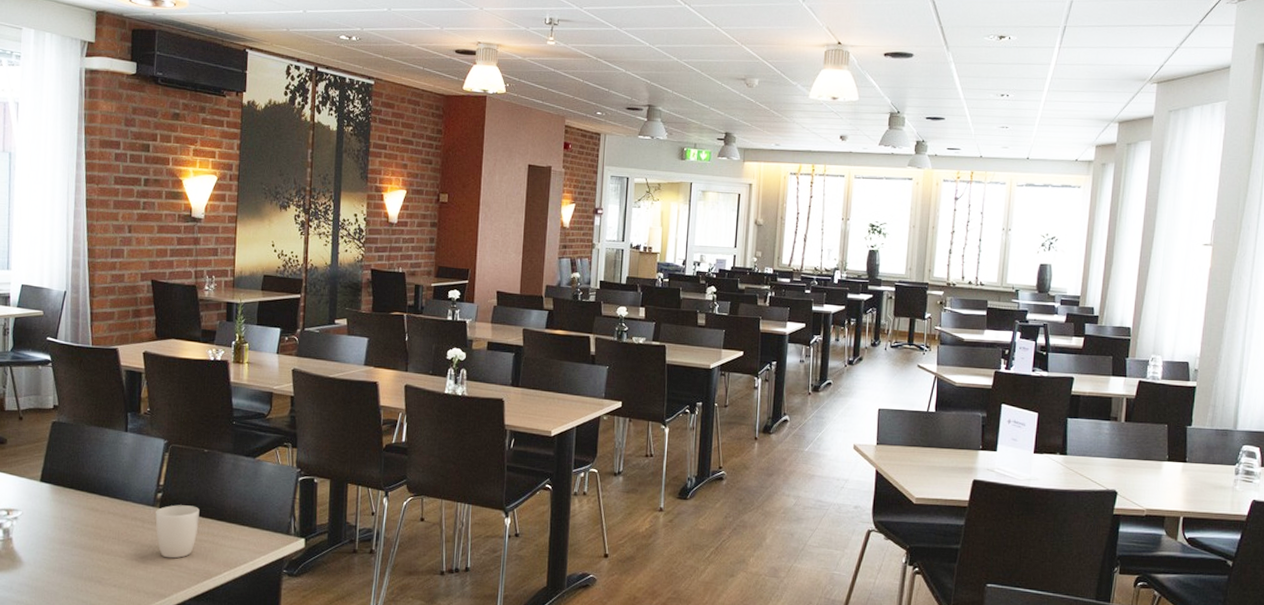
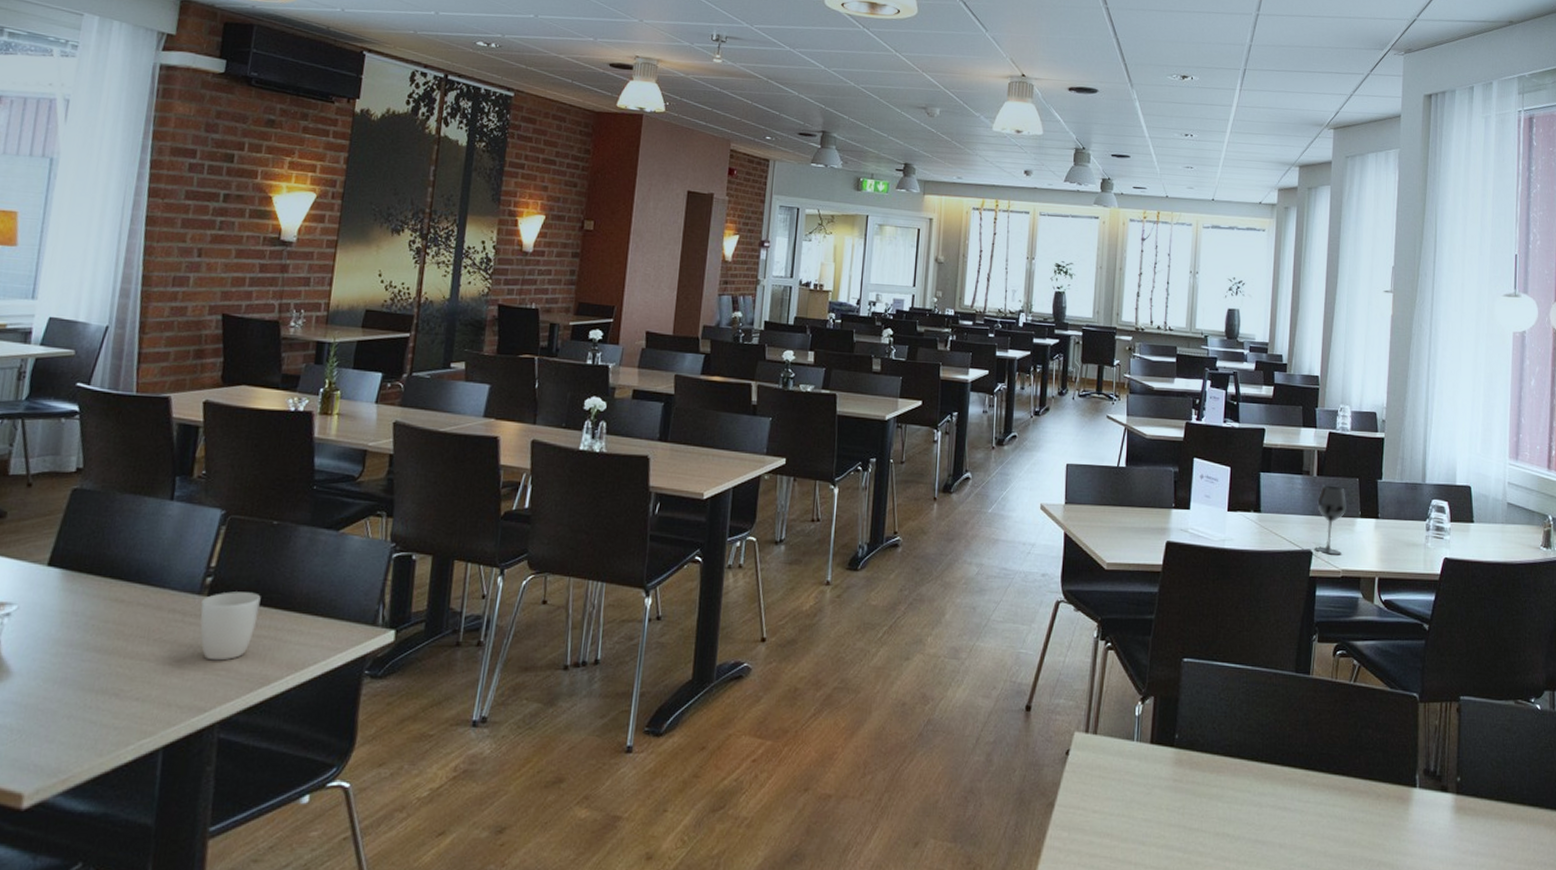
wineglass: none [1119,430,1154,496] -> present [1315,485,1346,555]

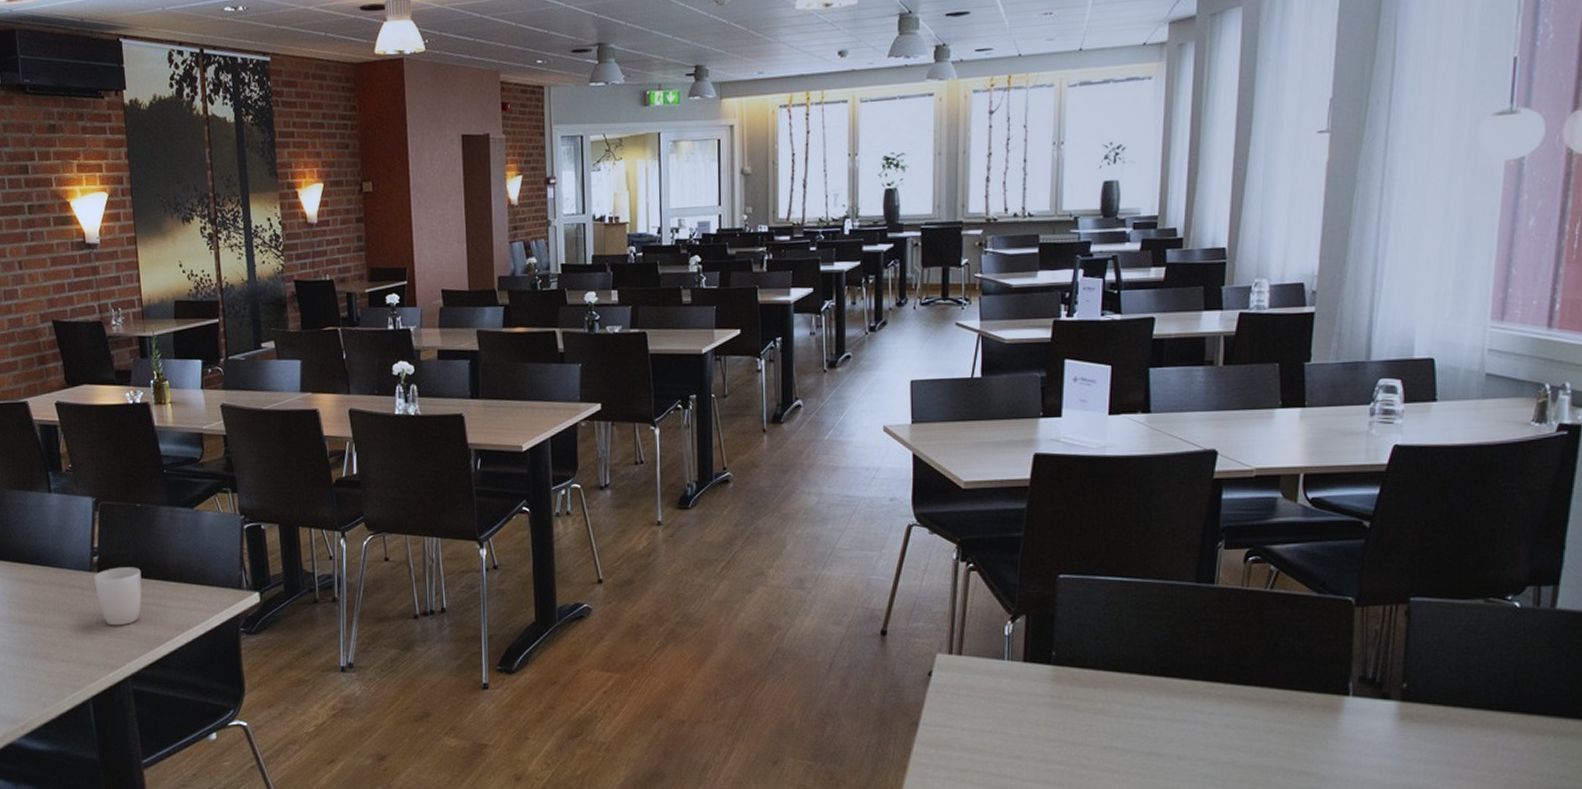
wineglass: present [1315,485,1346,555] -> none [1220,374,1262,453]

